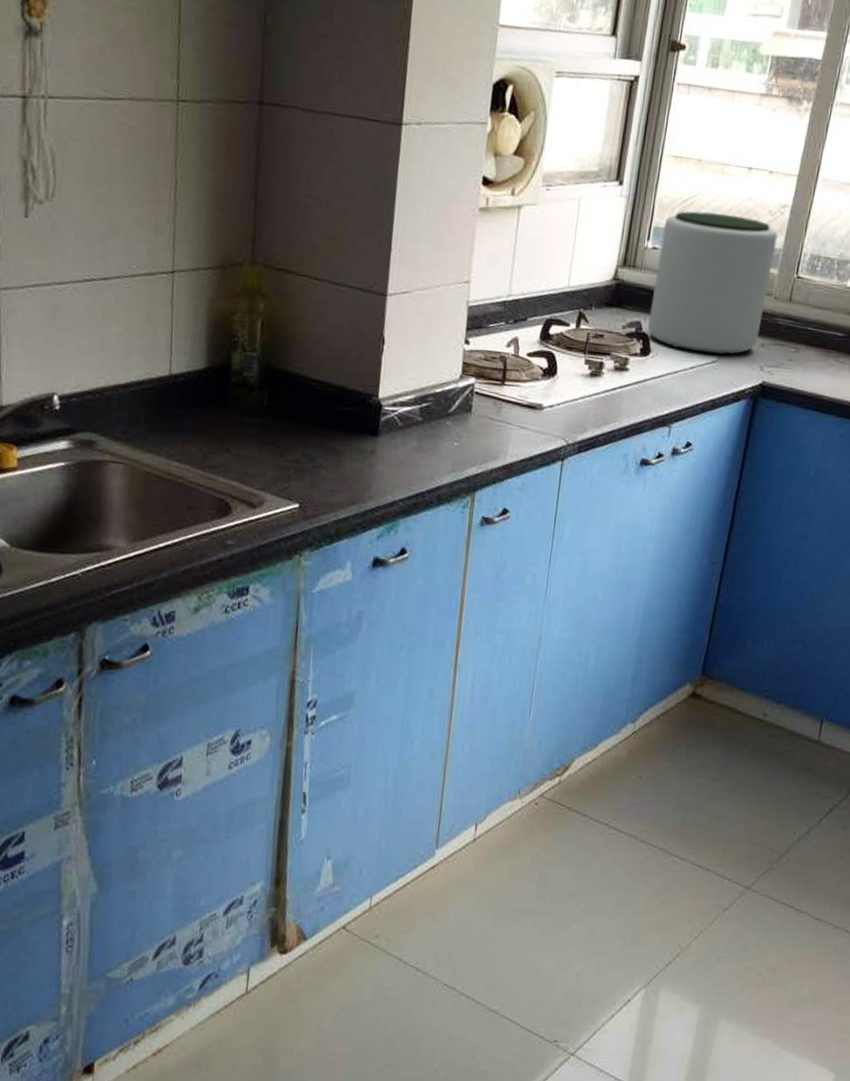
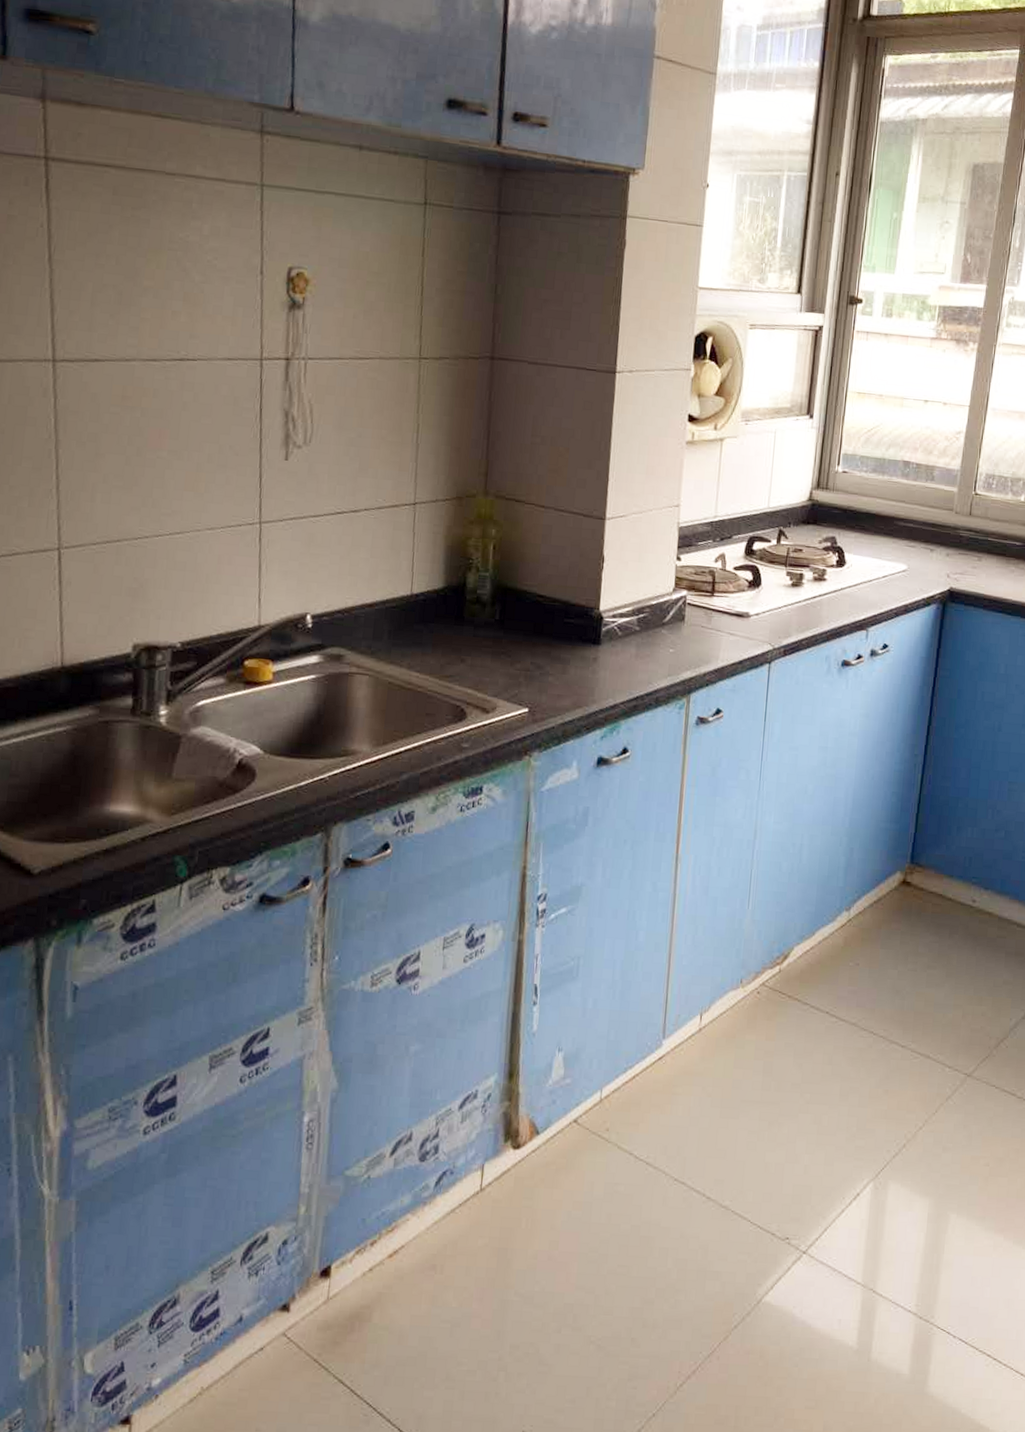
plant pot: present [647,211,778,356] -> none [842,439,955,565]

